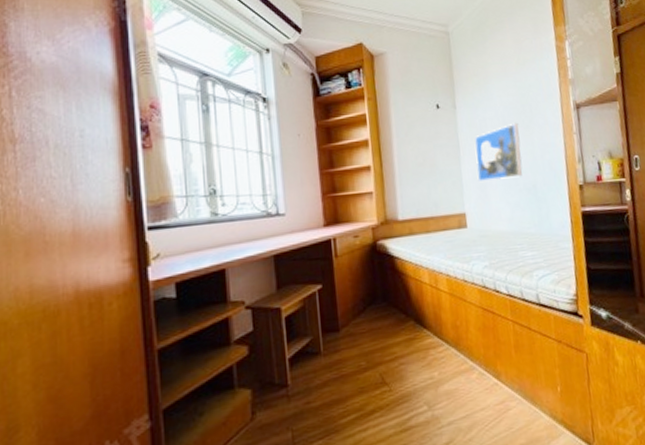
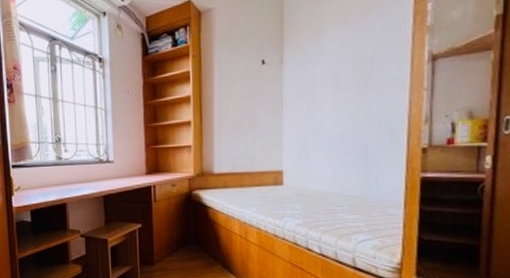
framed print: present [475,122,523,181] -> none [299,77,355,140]

